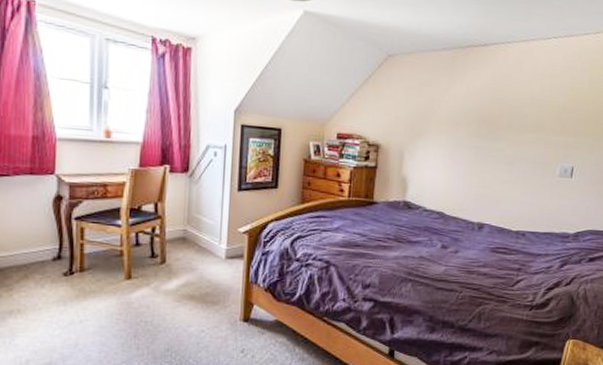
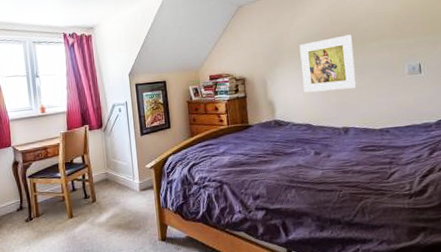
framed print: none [444,117,510,182] -> present [299,34,357,93]

